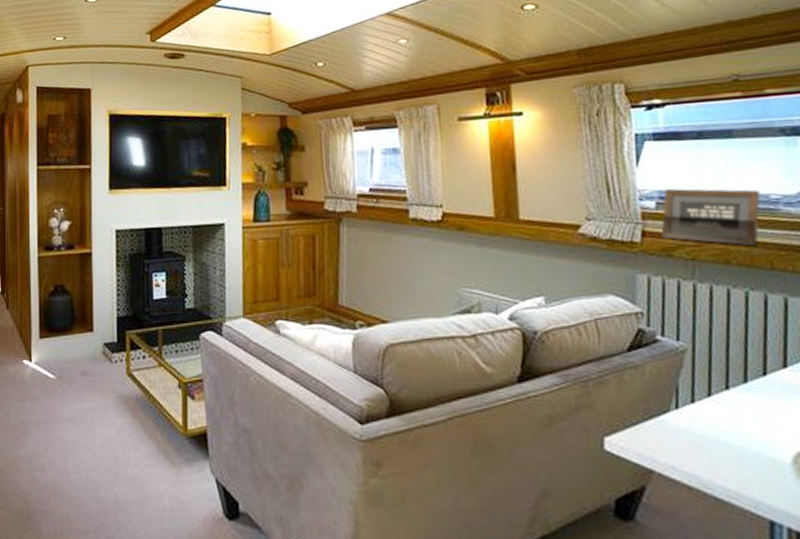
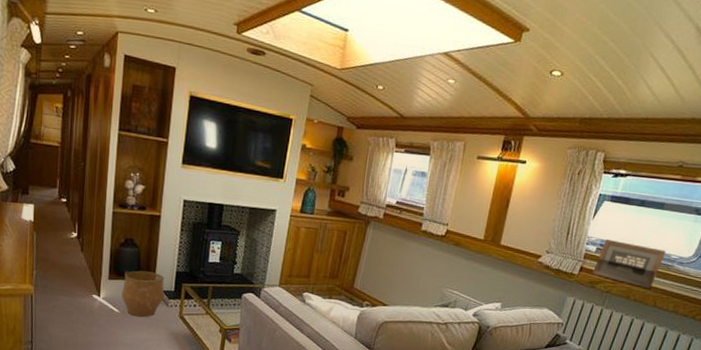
basket: none [56,322,106,381] -> present [121,270,165,317]

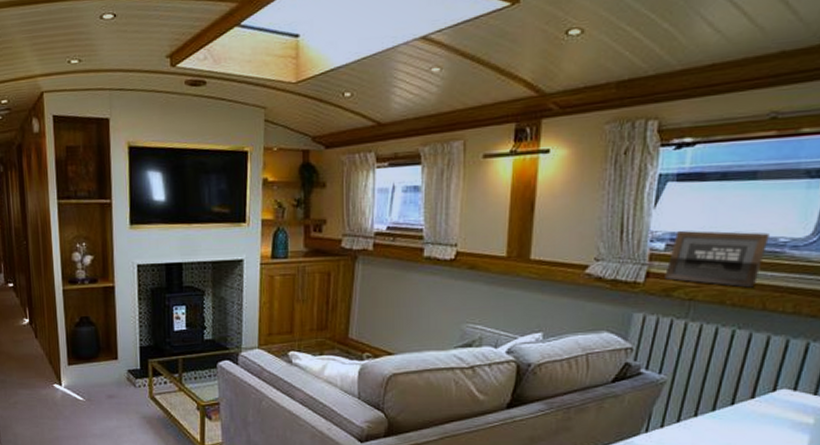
basket: present [121,270,165,317] -> none [84,351,130,403]

